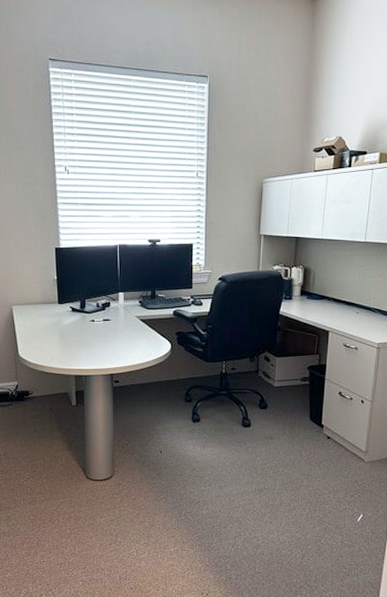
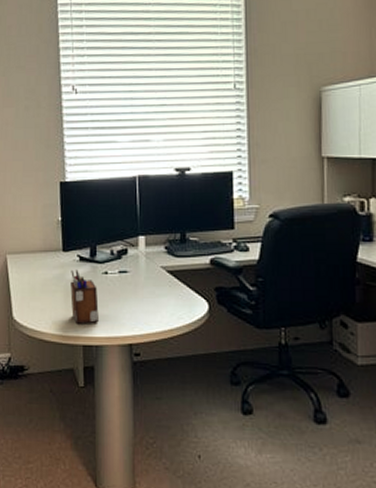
desk organizer: none [65,318,87,360] -> present [70,269,99,324]

